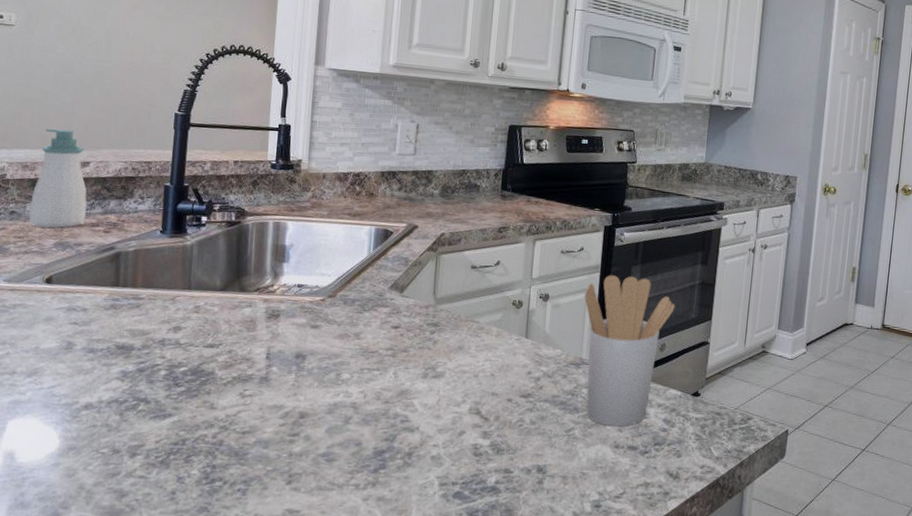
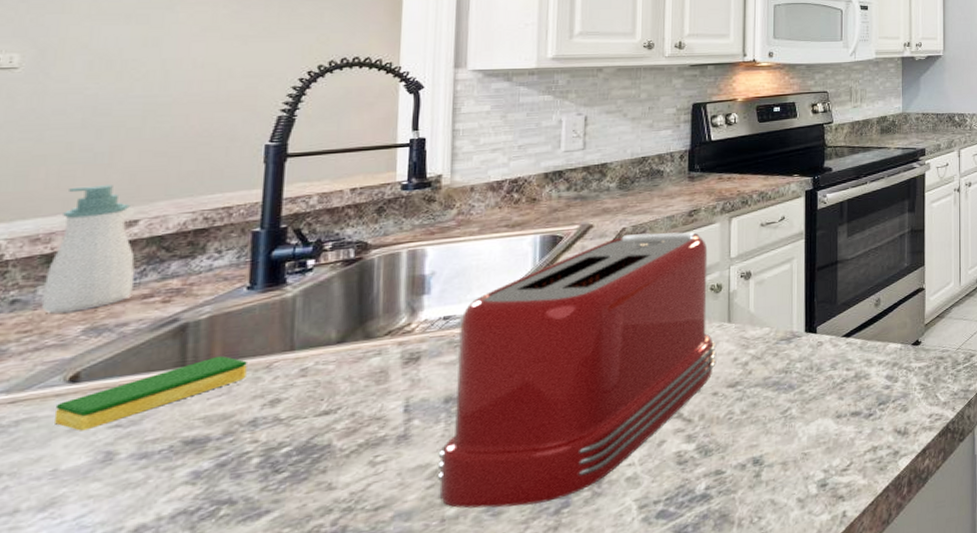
dish sponge: none [36,283,159,322] -> present [53,355,247,431]
toaster: none [287,240,514,461] -> present [437,232,717,509]
utensil holder: present [584,275,675,427] -> none [790,236,886,397]

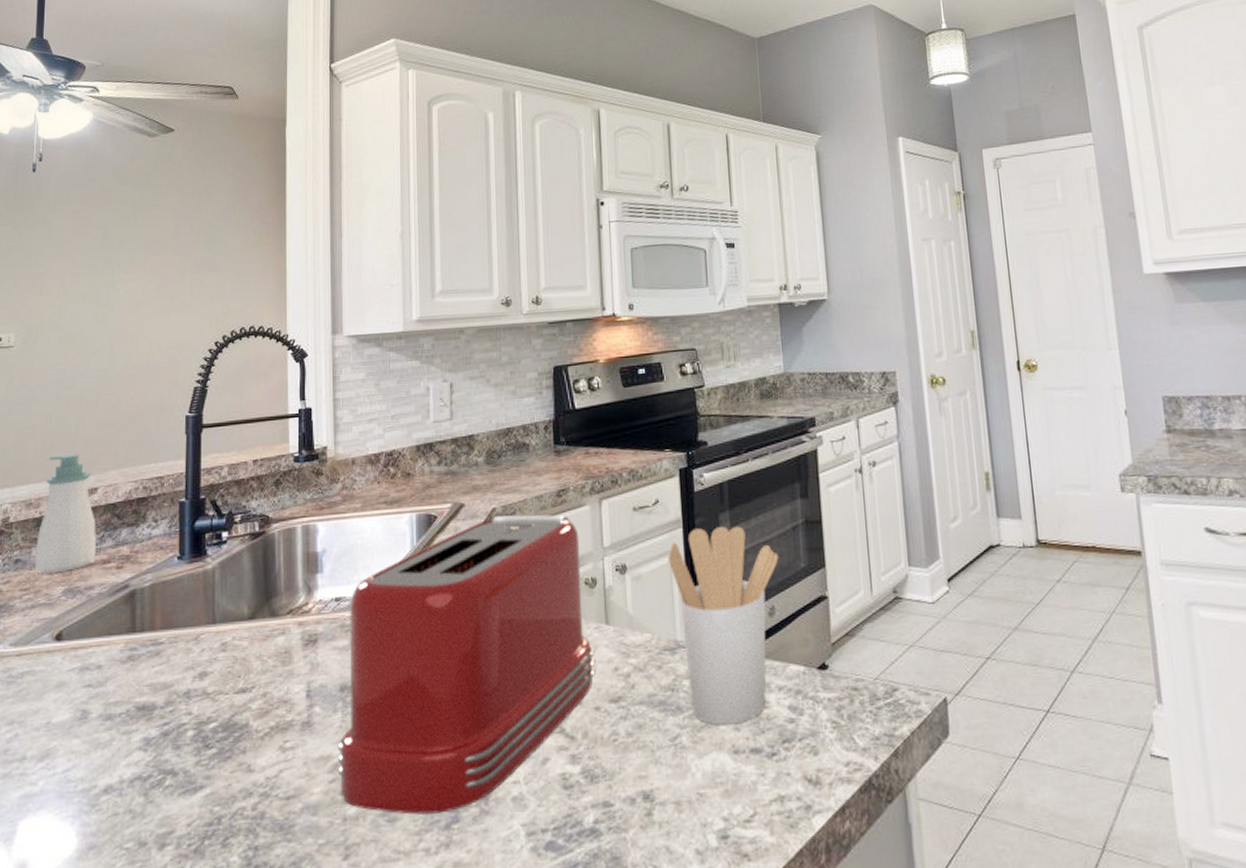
dish sponge: present [53,355,247,431] -> none [46,624,180,688]
utensil holder: none [790,236,886,397] -> present [668,526,779,725]

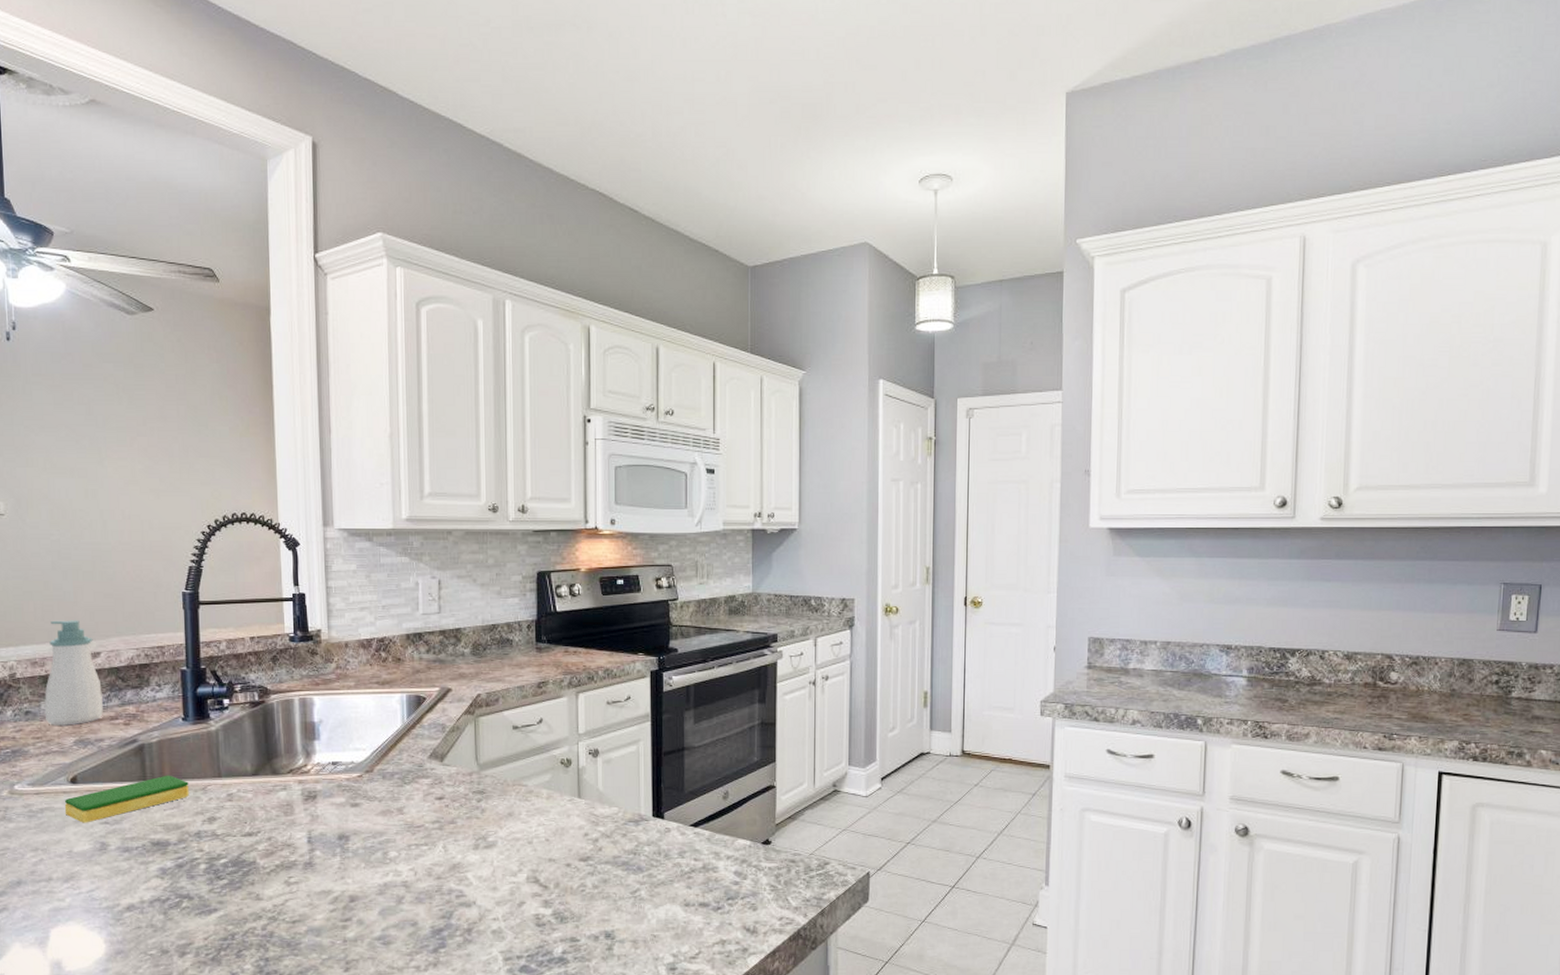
dish sponge: none [46,624,180,688] -> present [64,775,189,823]
toaster: present [337,514,596,815] -> none [337,701,568,940]
utensil holder: present [668,526,779,725] -> none [637,722,735,883]

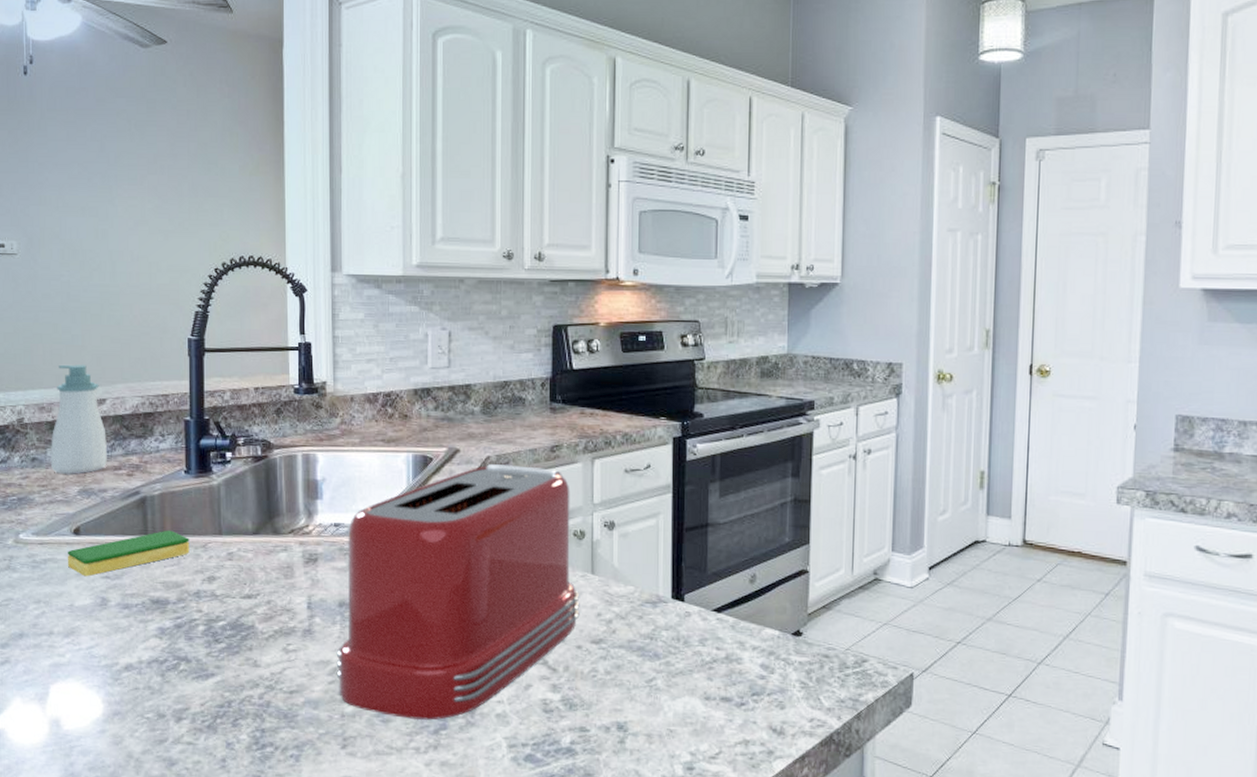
toaster: none [337,701,568,940] -> present [336,464,580,720]

